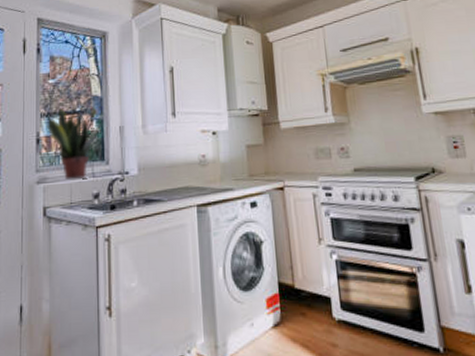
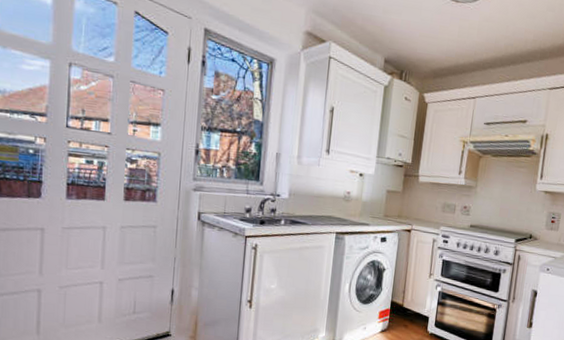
potted plant: present [46,107,101,179] -> none [206,123,259,194]

